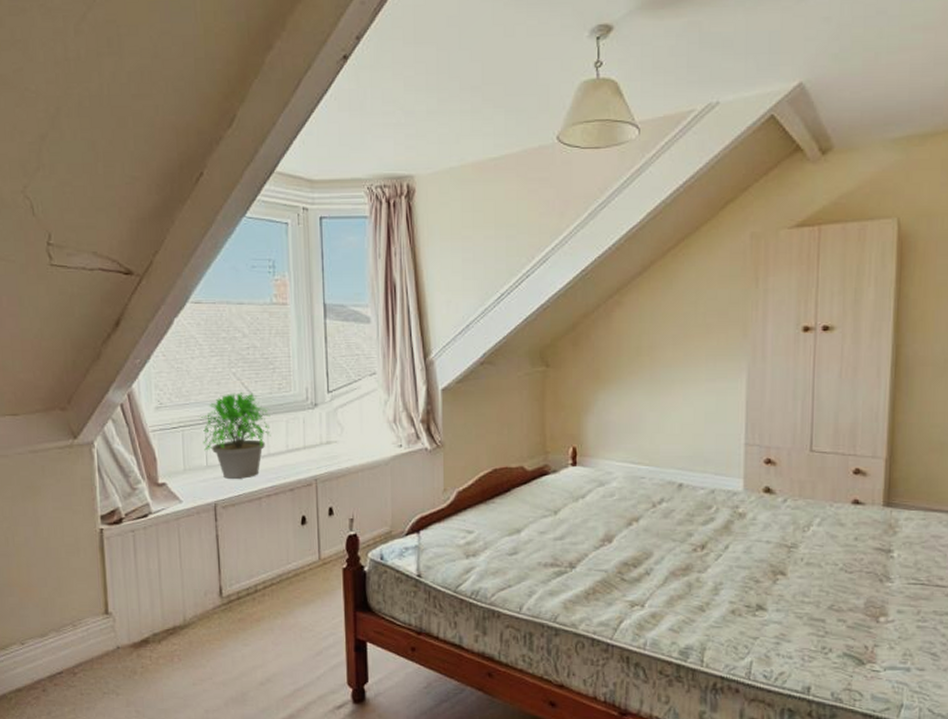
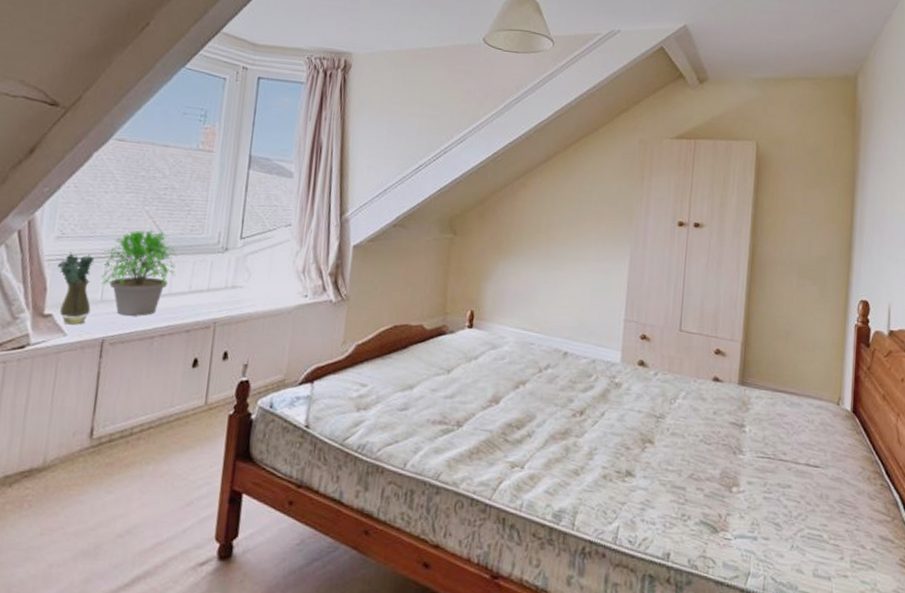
vase: none [162,421,199,492] -> present [58,251,95,325]

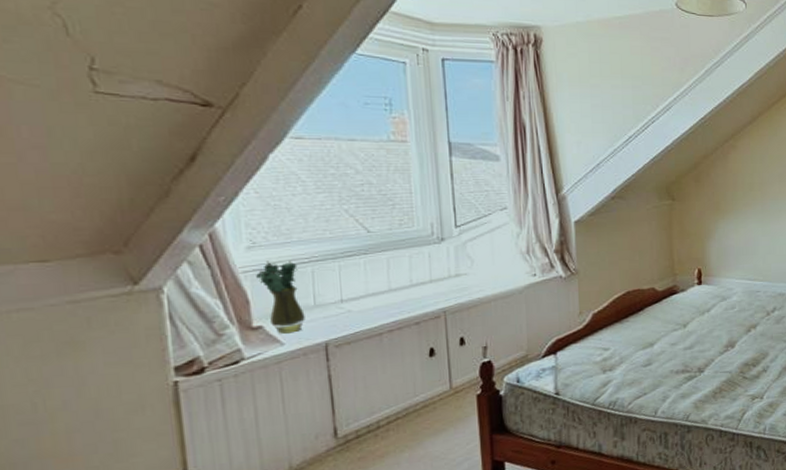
potted plant: present [101,229,179,316] -> none [303,228,392,317]

